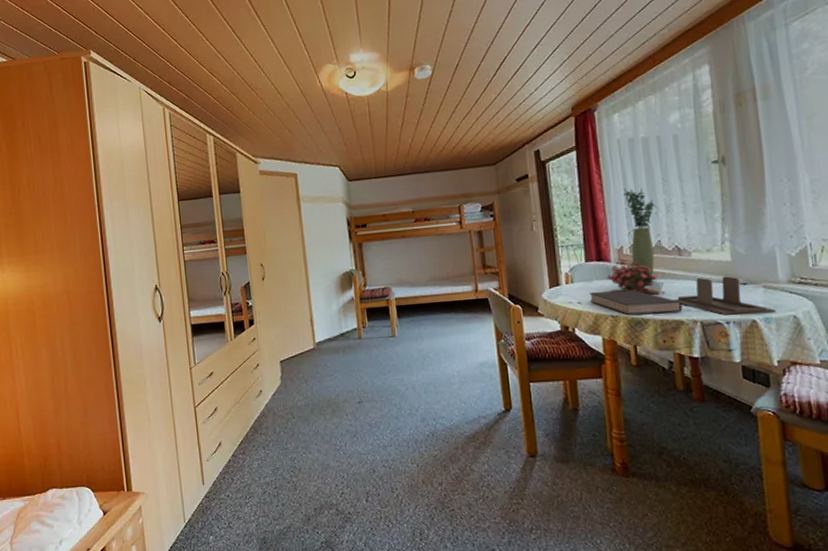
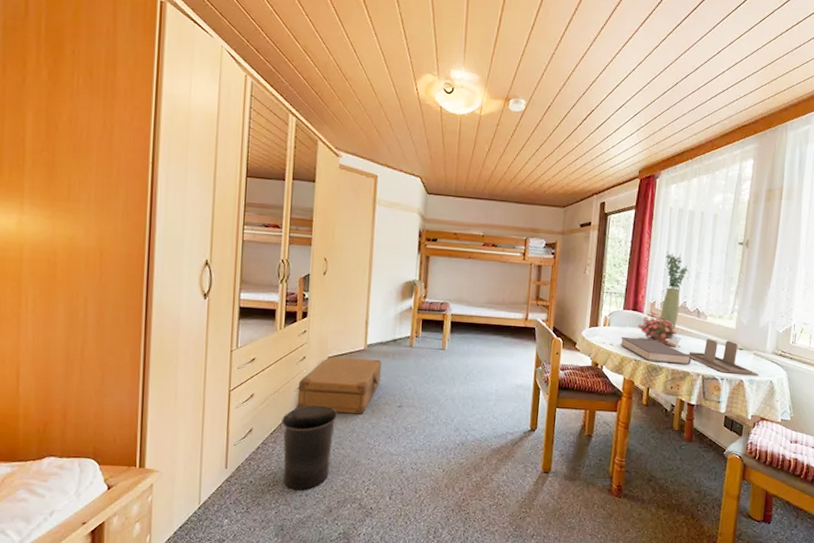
waste bin: none [247,410,301,501] -> present [281,405,337,490]
suitcase: none [258,356,335,417] -> present [298,356,381,415]

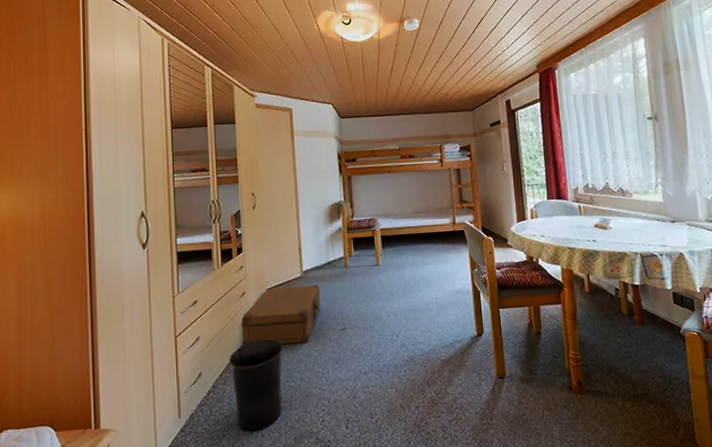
book: present [620,336,692,365] -> none [550,225,626,248]
potted flower: present [637,316,677,346] -> none [564,201,608,229]
vase: present [660,251,688,331] -> none [578,136,604,213]
napkin holder: present [686,339,759,376] -> none [619,214,698,248]

